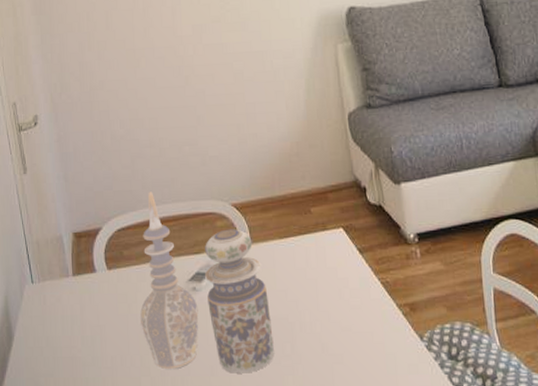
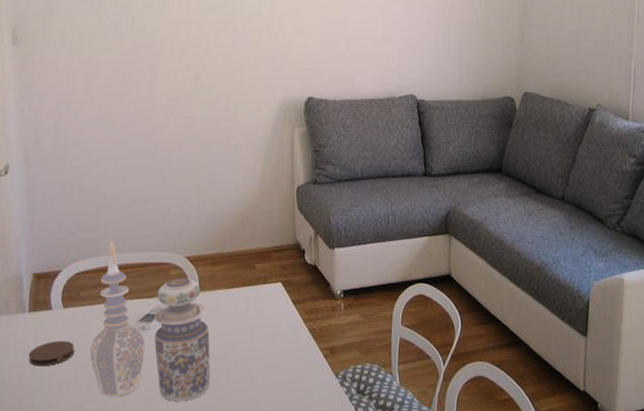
coaster: none [77,306,124,337] -> present [28,340,74,367]

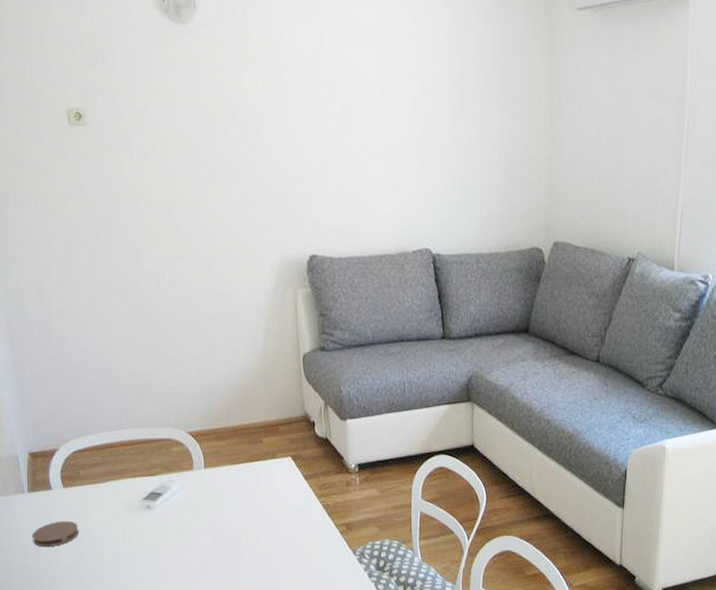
decorative vase: present [90,241,210,402] -> none [95,417,221,581]

